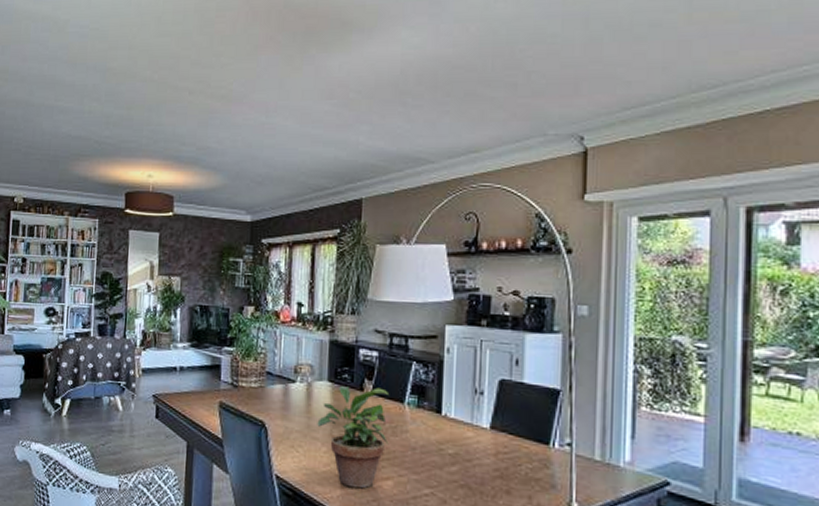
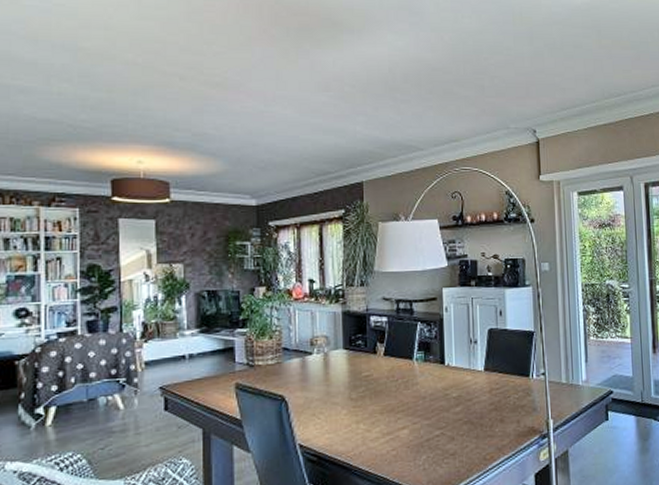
potted plant: present [317,386,389,489] -> none [336,349,403,442]

